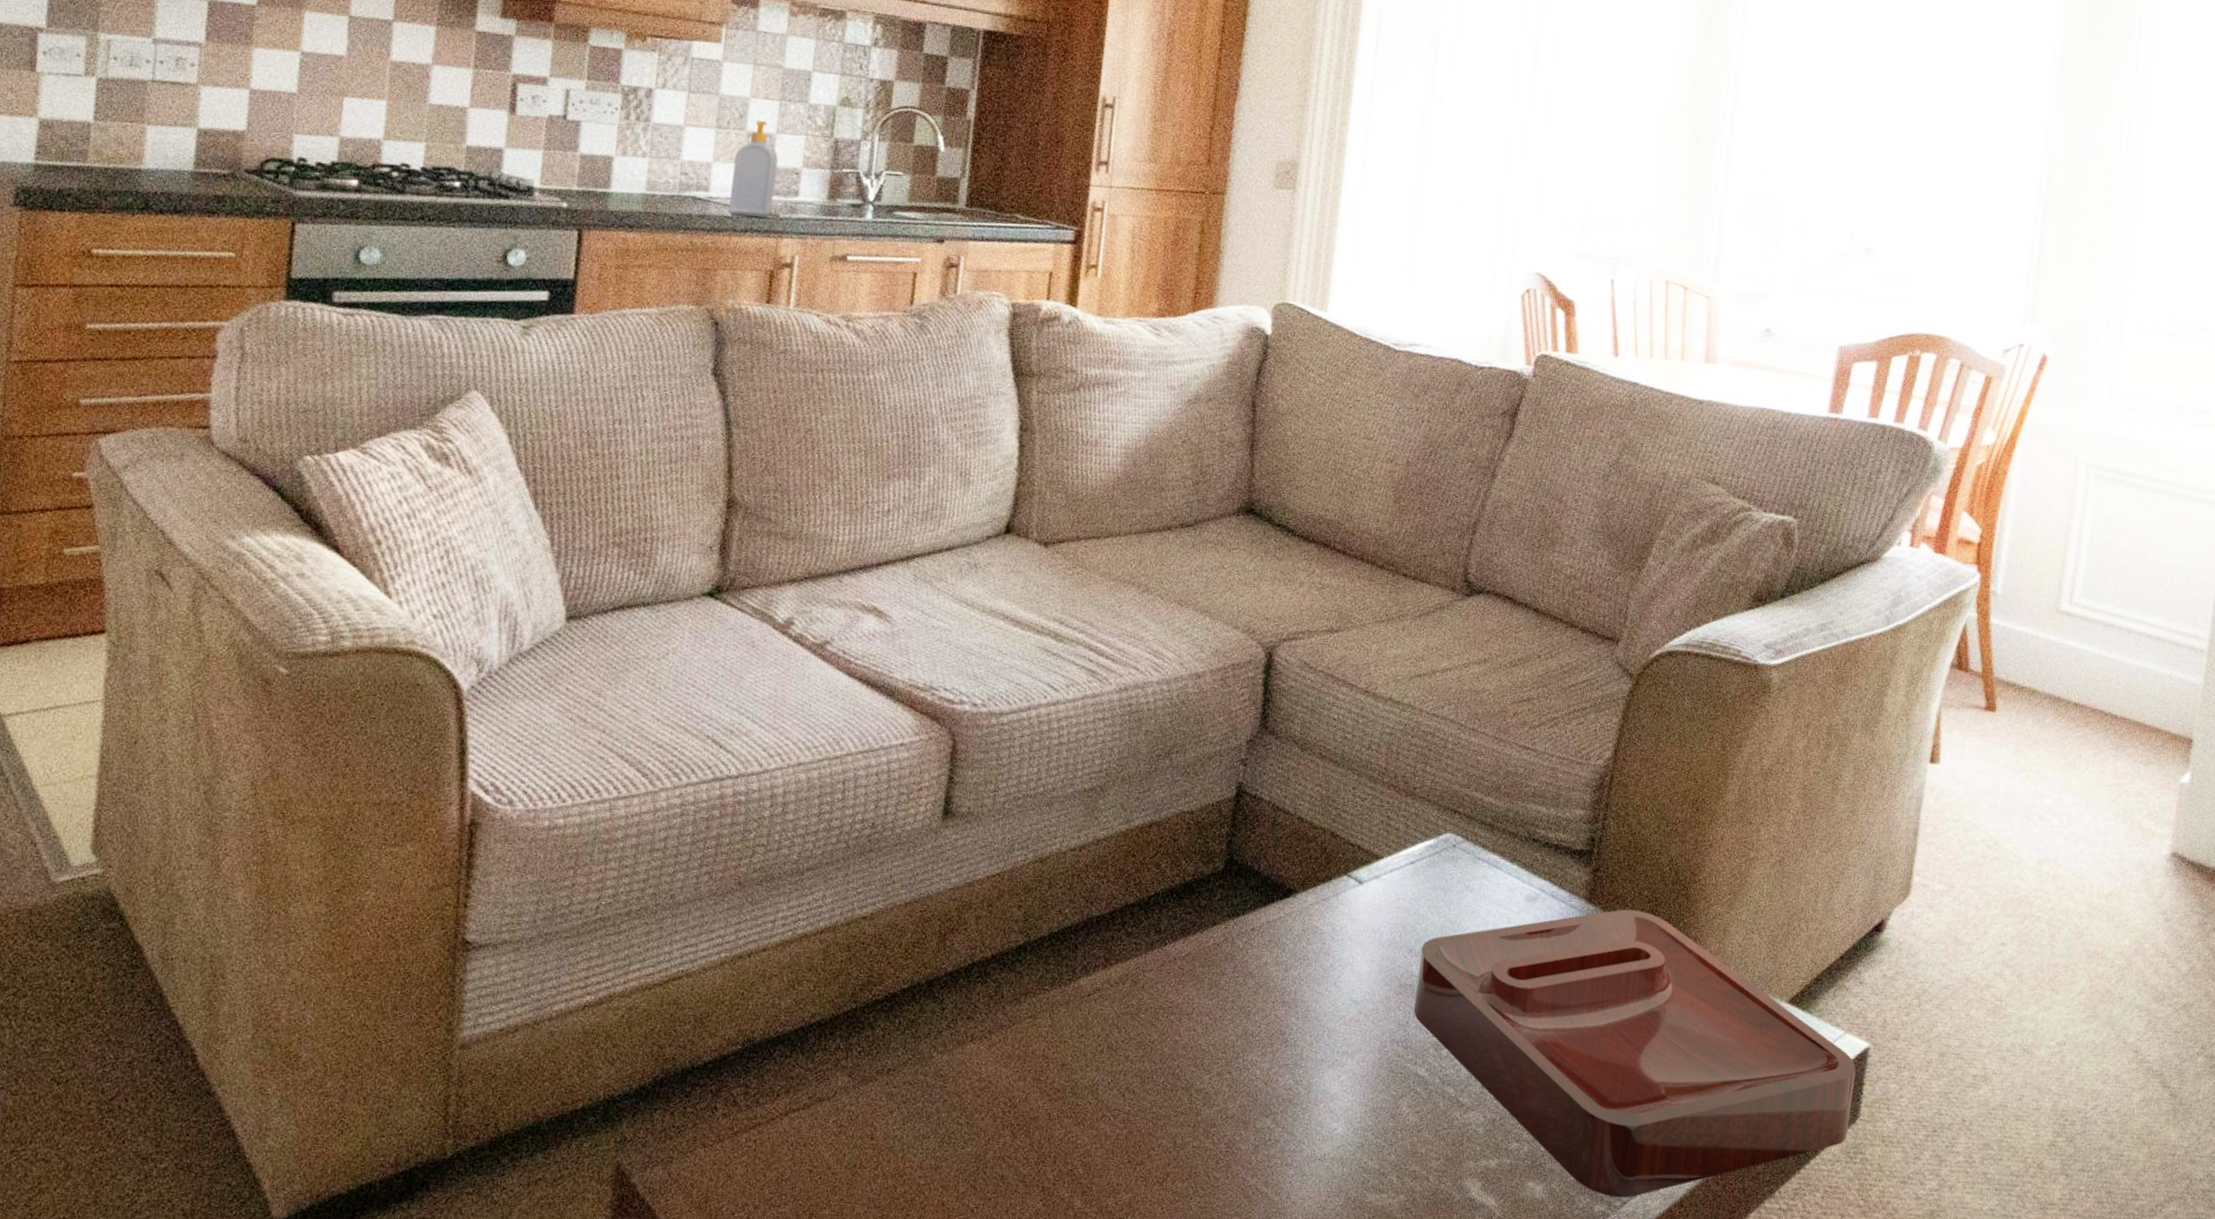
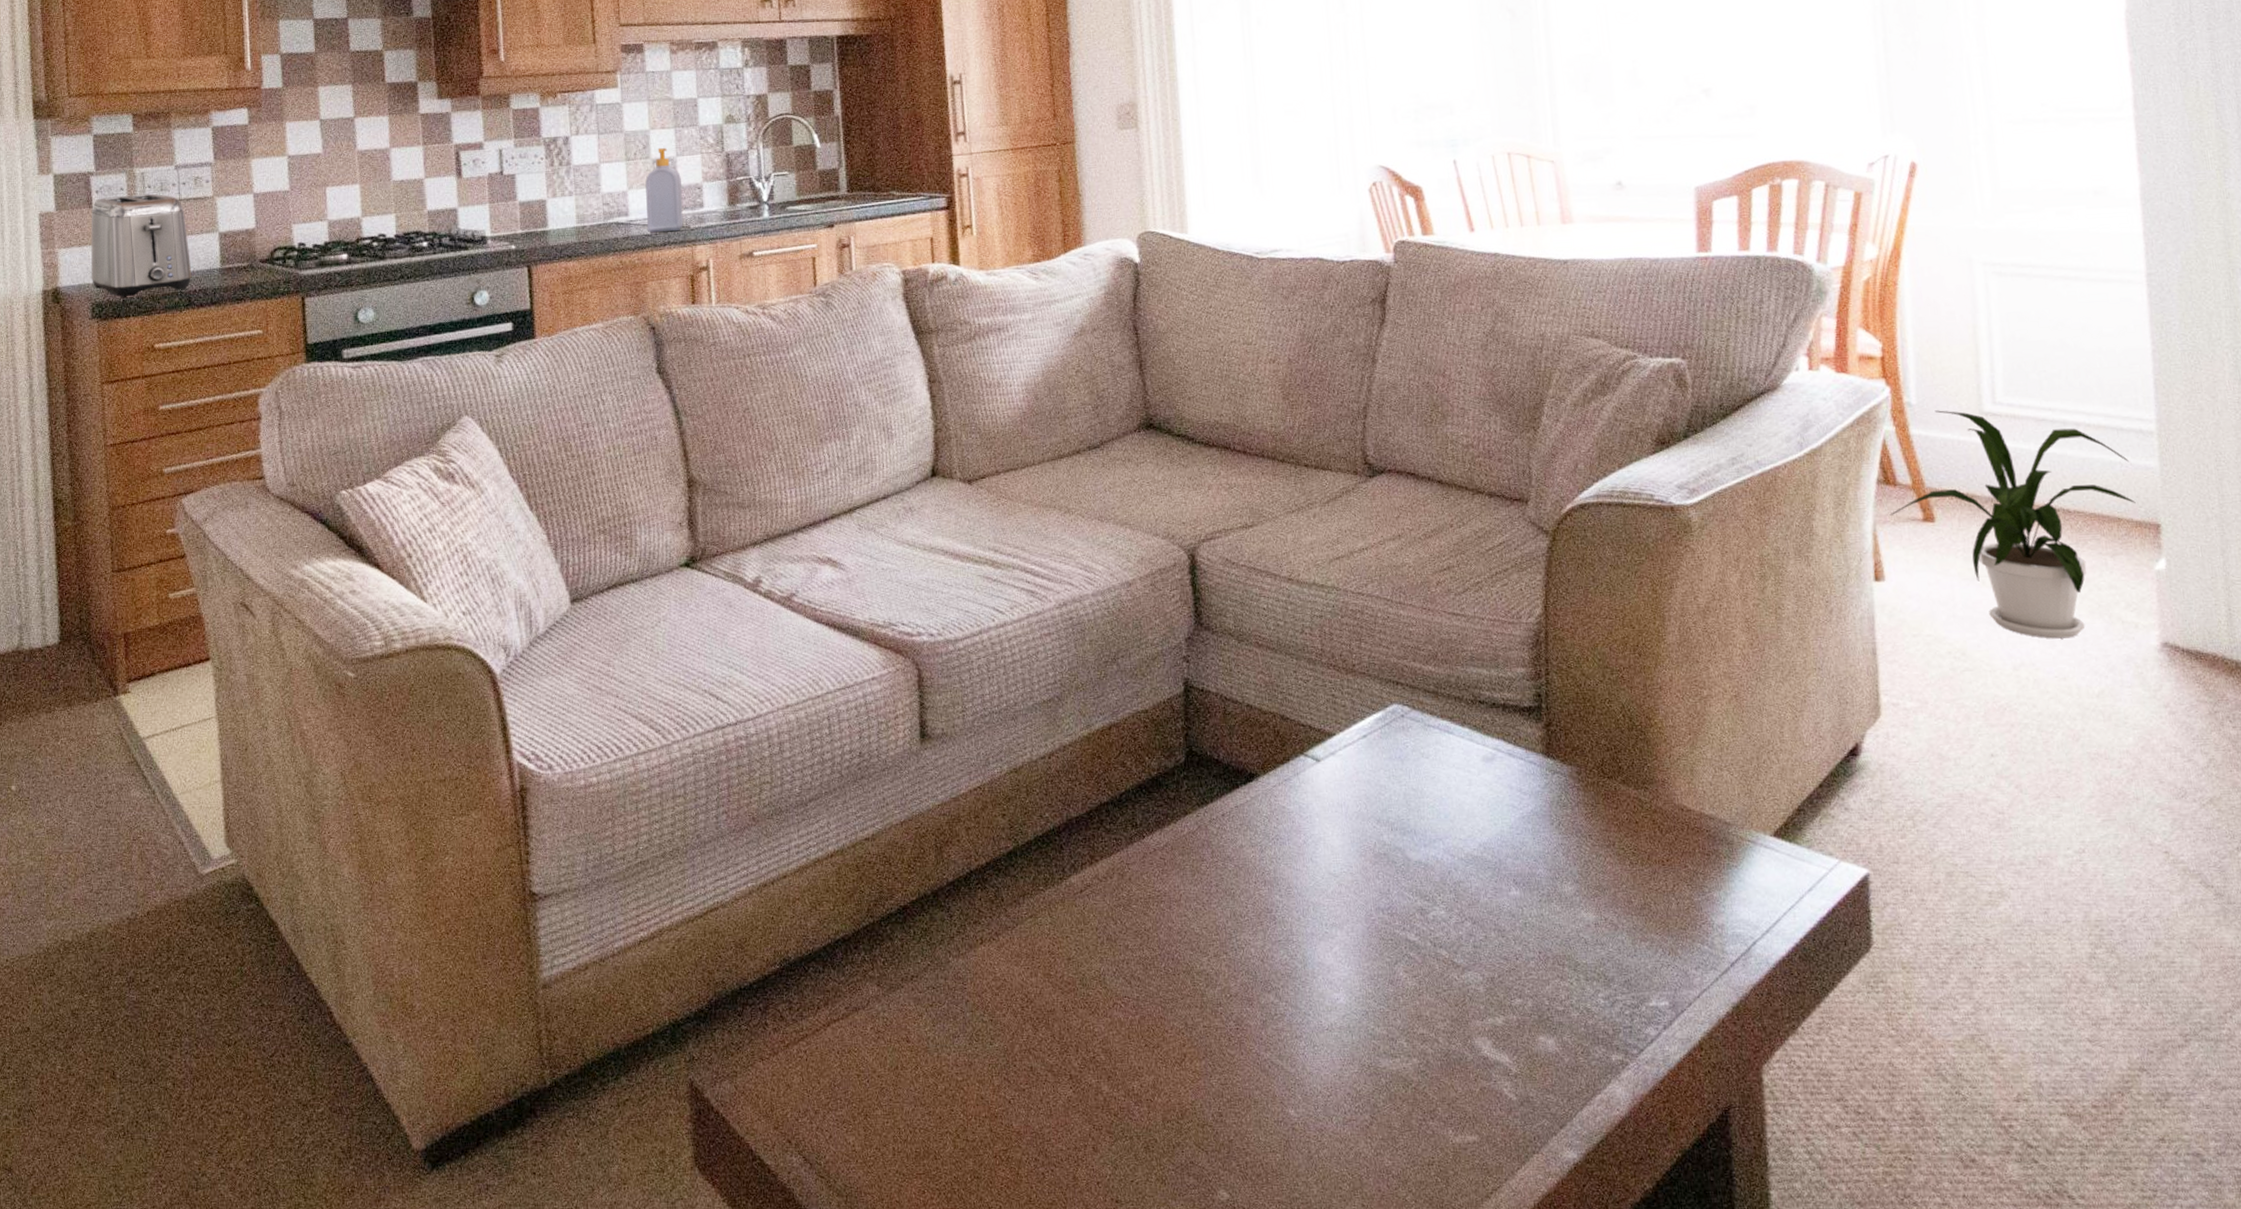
toaster: none [20,61,157,190] -> present [90,193,192,298]
decorative tray: present [1414,909,1856,1198] -> none [1389,759,1864,1046]
house plant: none [1956,602,2179,839] -> present [1889,410,2136,639]

